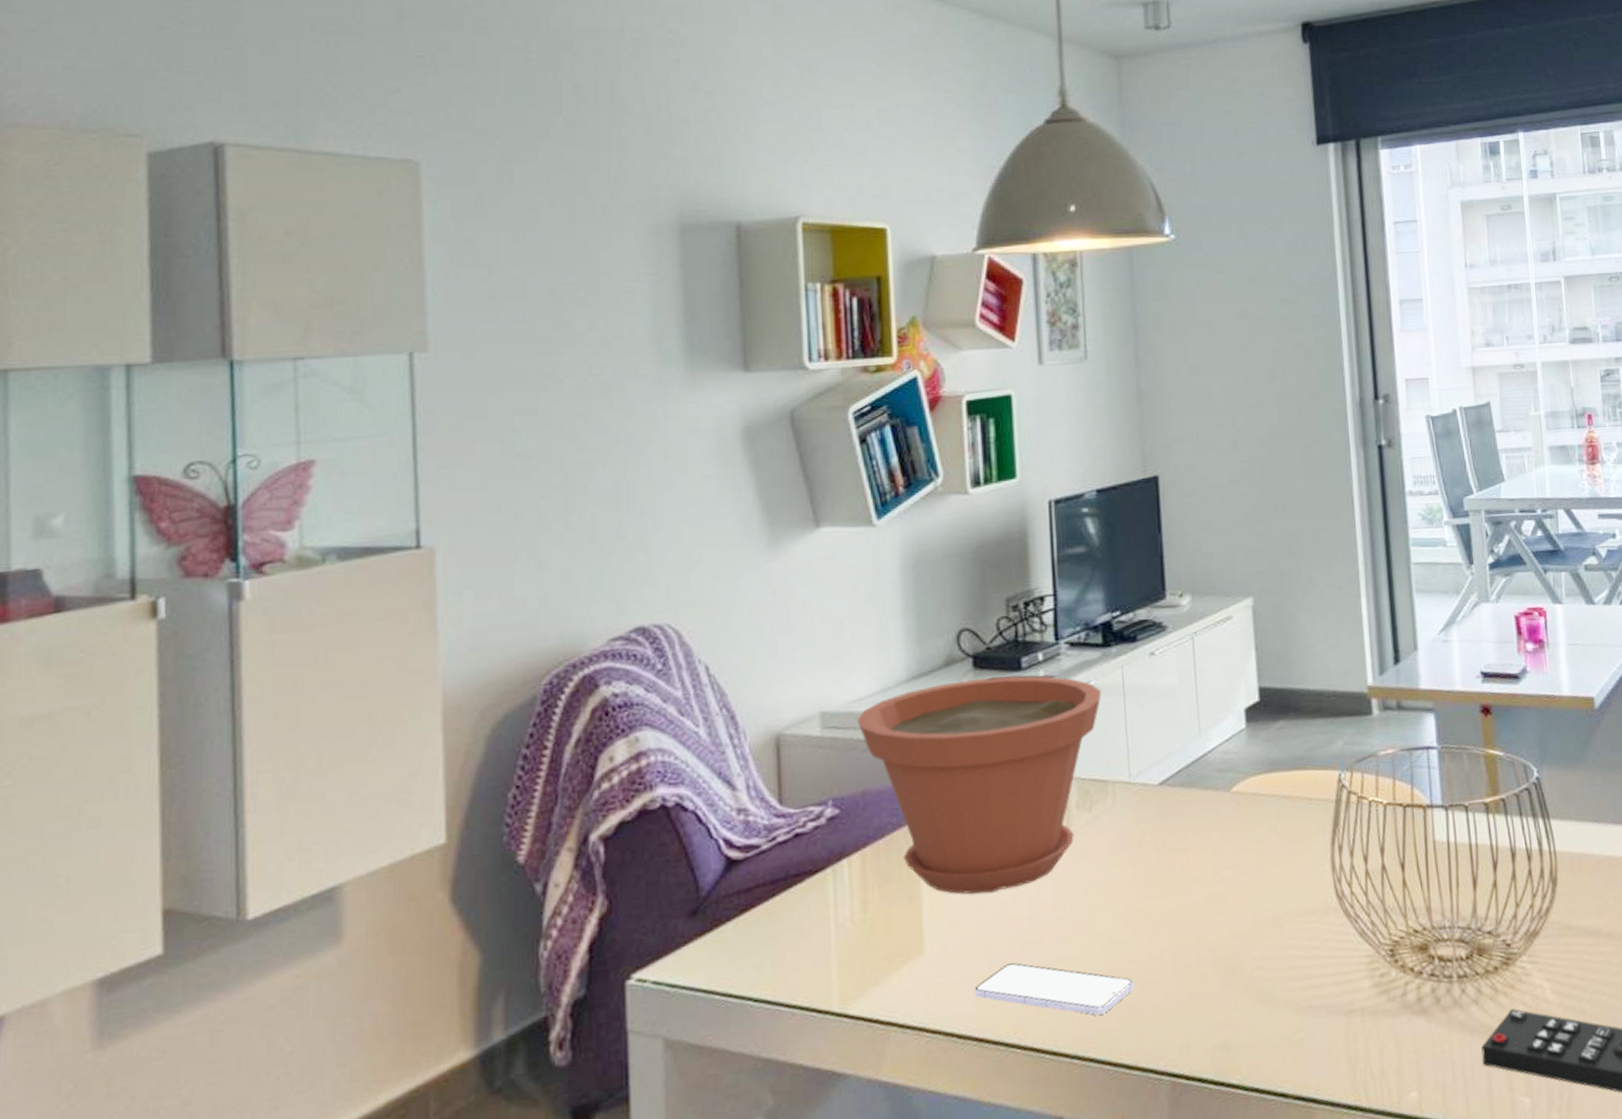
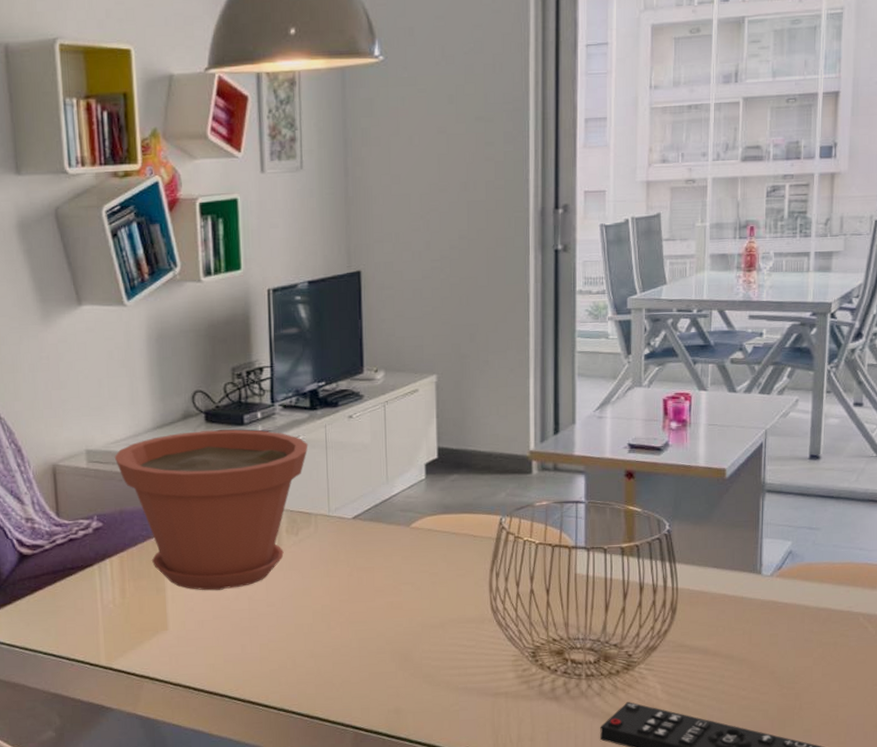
smartphone: present [973,963,1134,1015] -> none [205,641,328,682]

